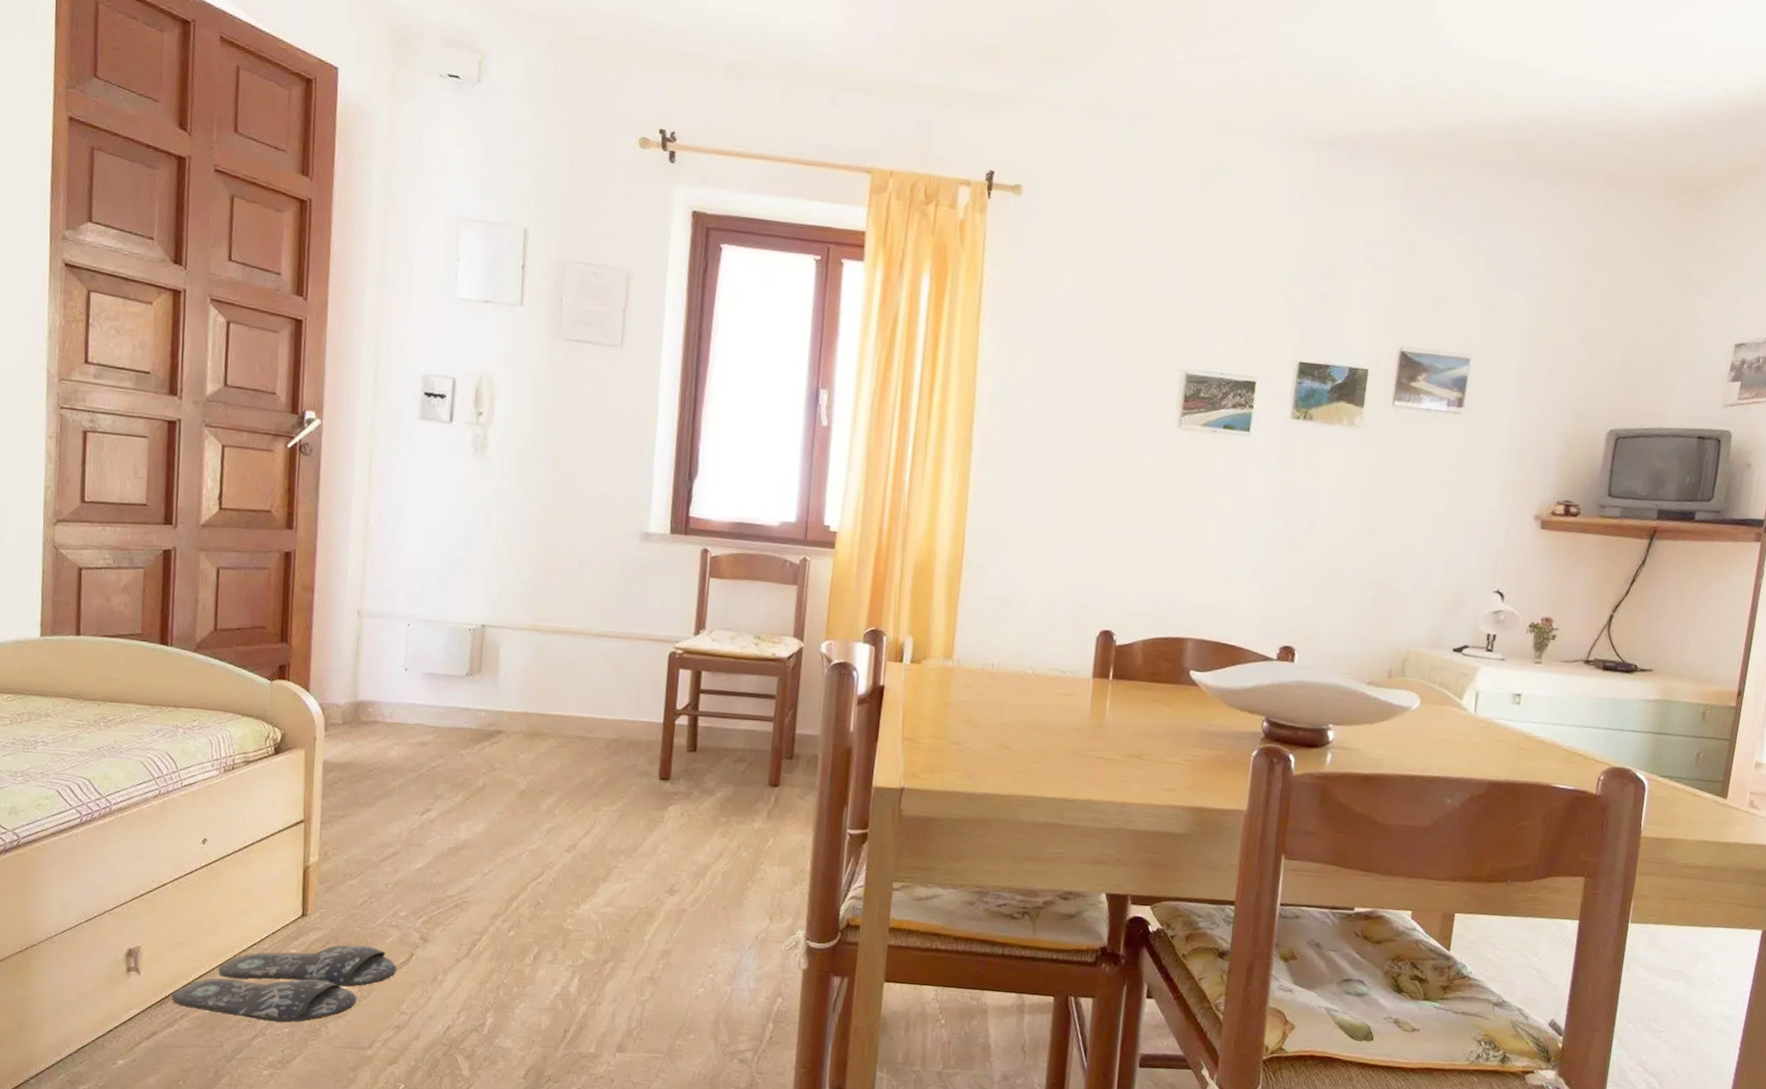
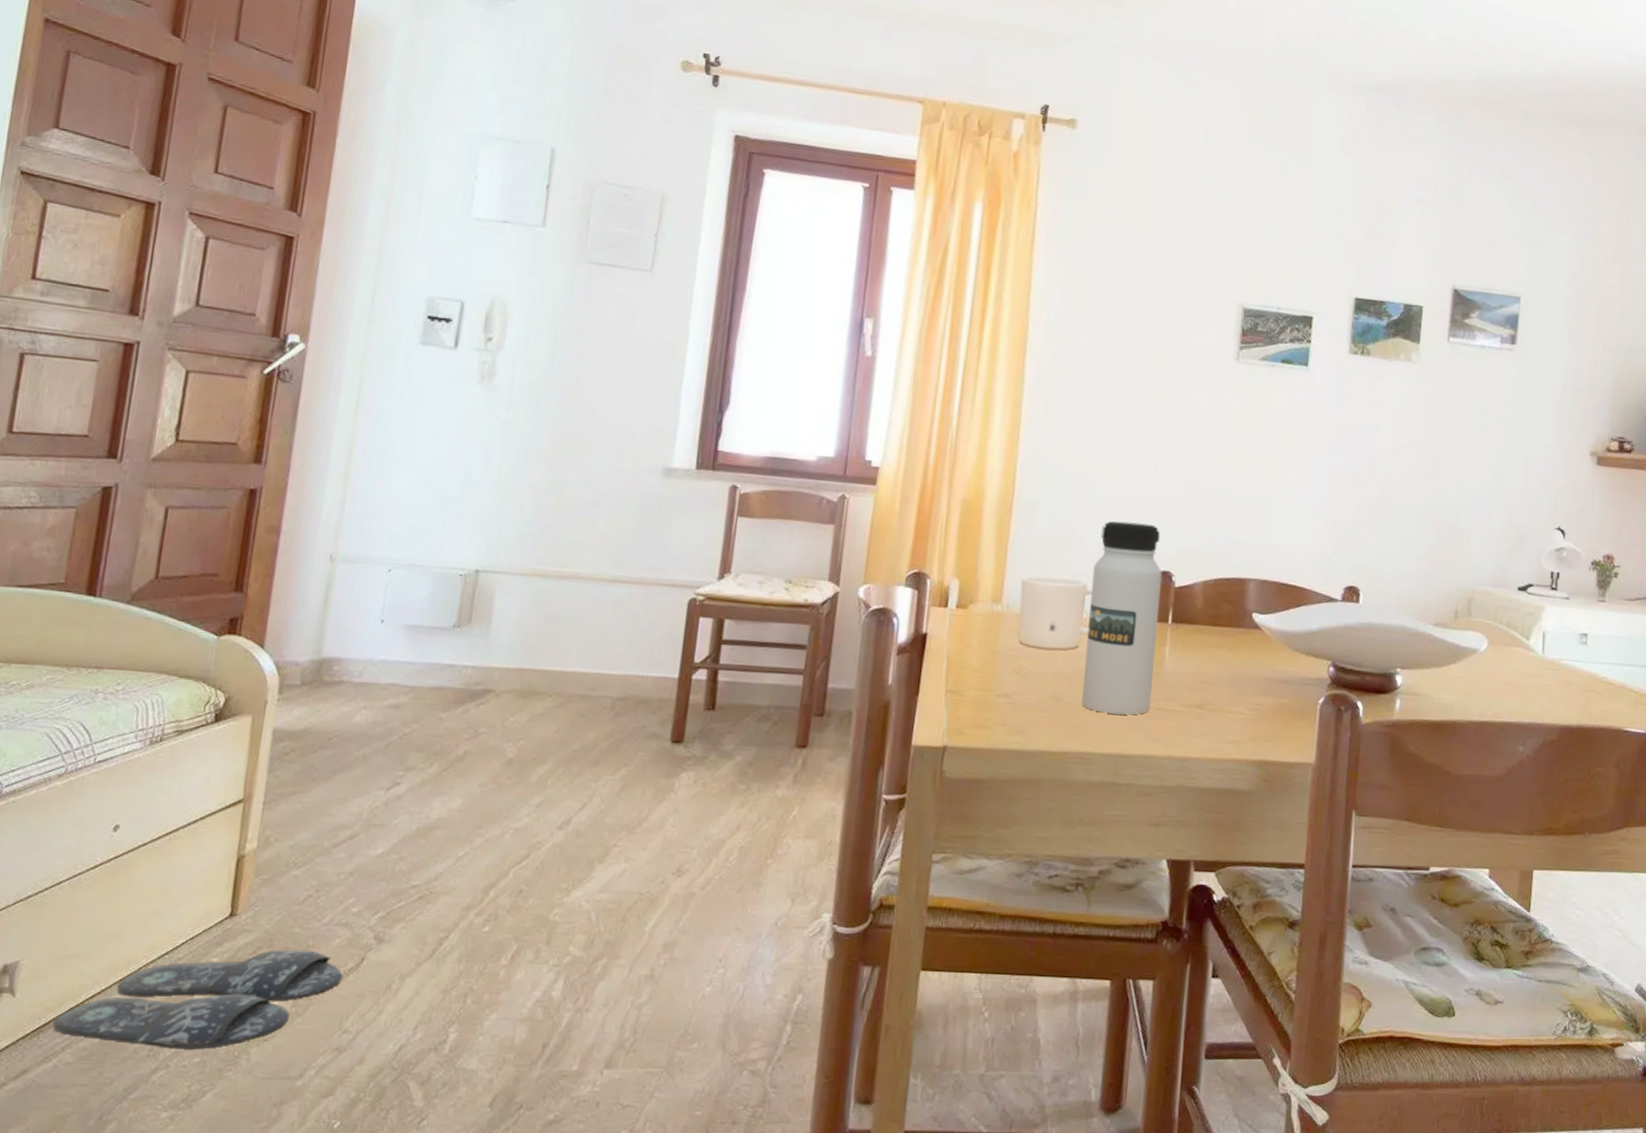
mug: none [968,633,1038,704] -> present [1018,575,1093,651]
water bottle: none [1027,582,1104,763] -> present [1082,521,1162,715]

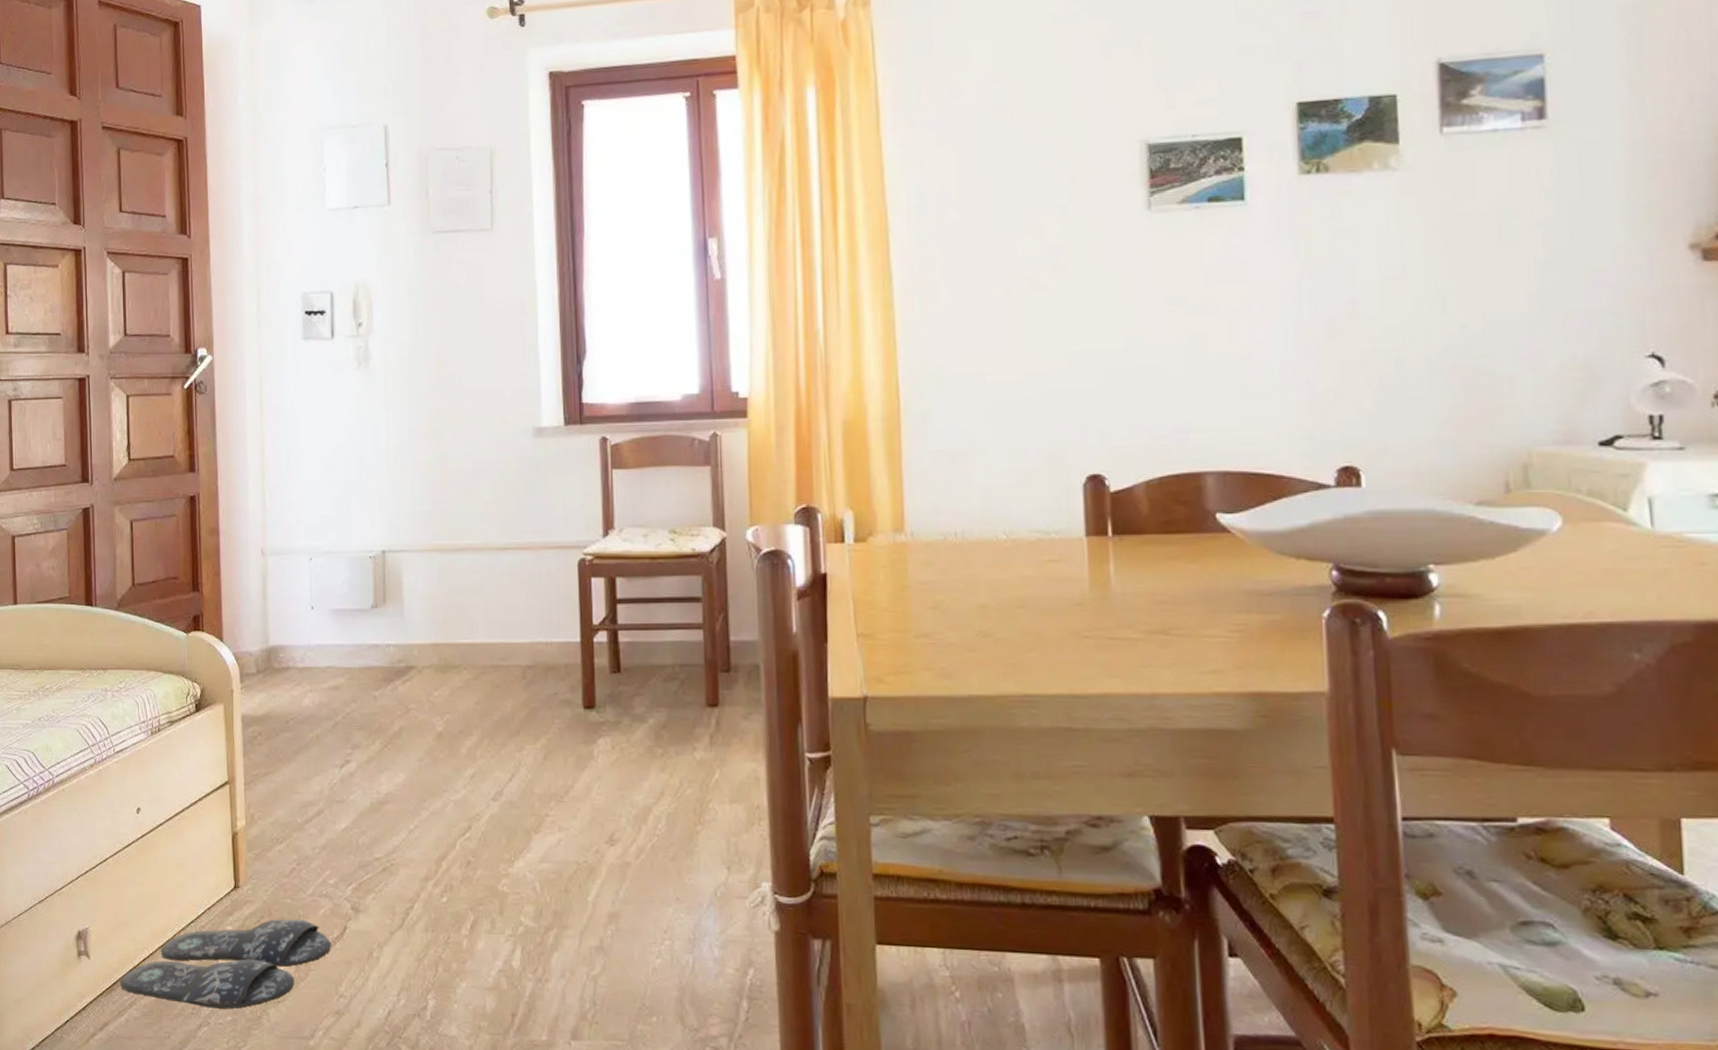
mug: present [1018,575,1093,651] -> none [924,495,1012,580]
water bottle: present [1082,521,1162,715] -> none [1006,421,1101,648]

